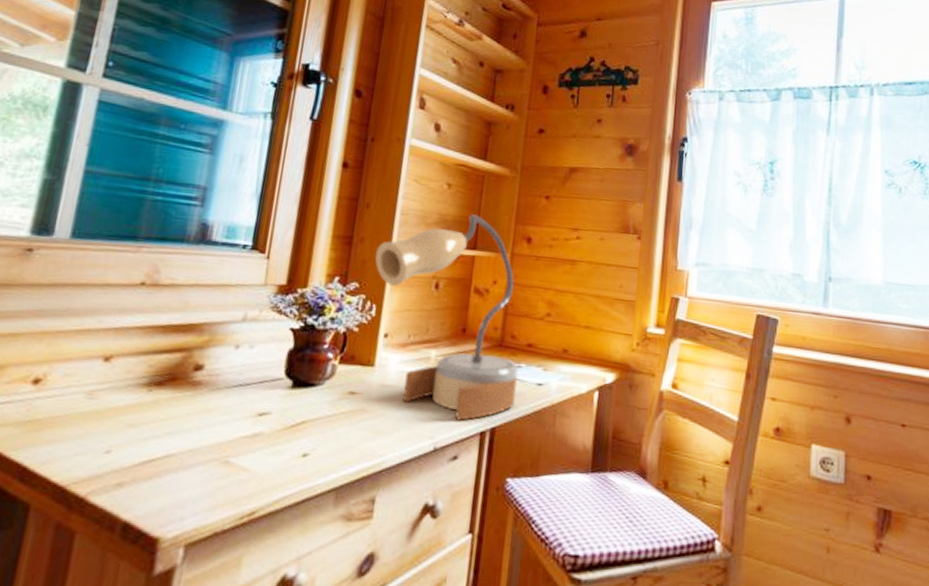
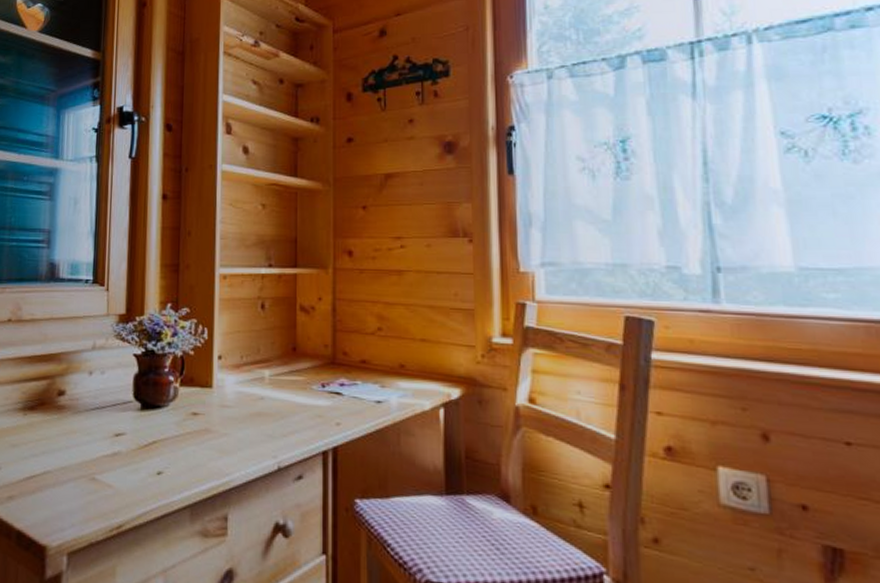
table lamp: present [375,214,519,421] -> none [201,232,356,440]

